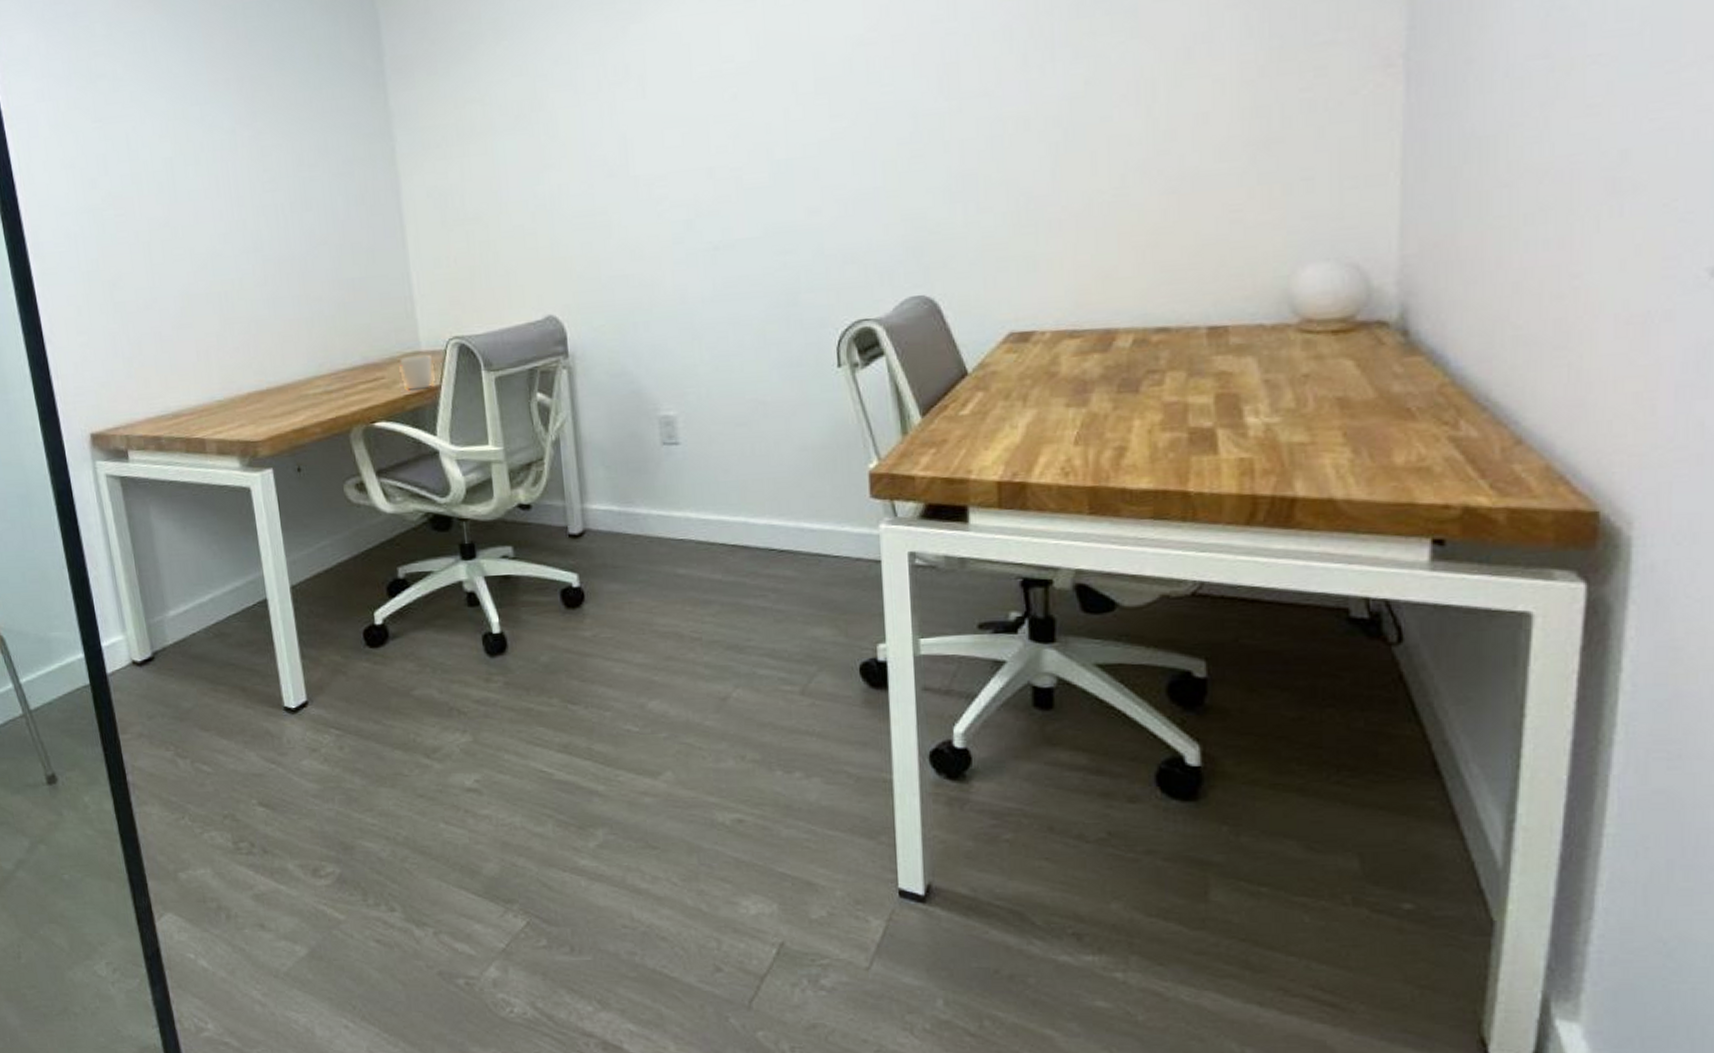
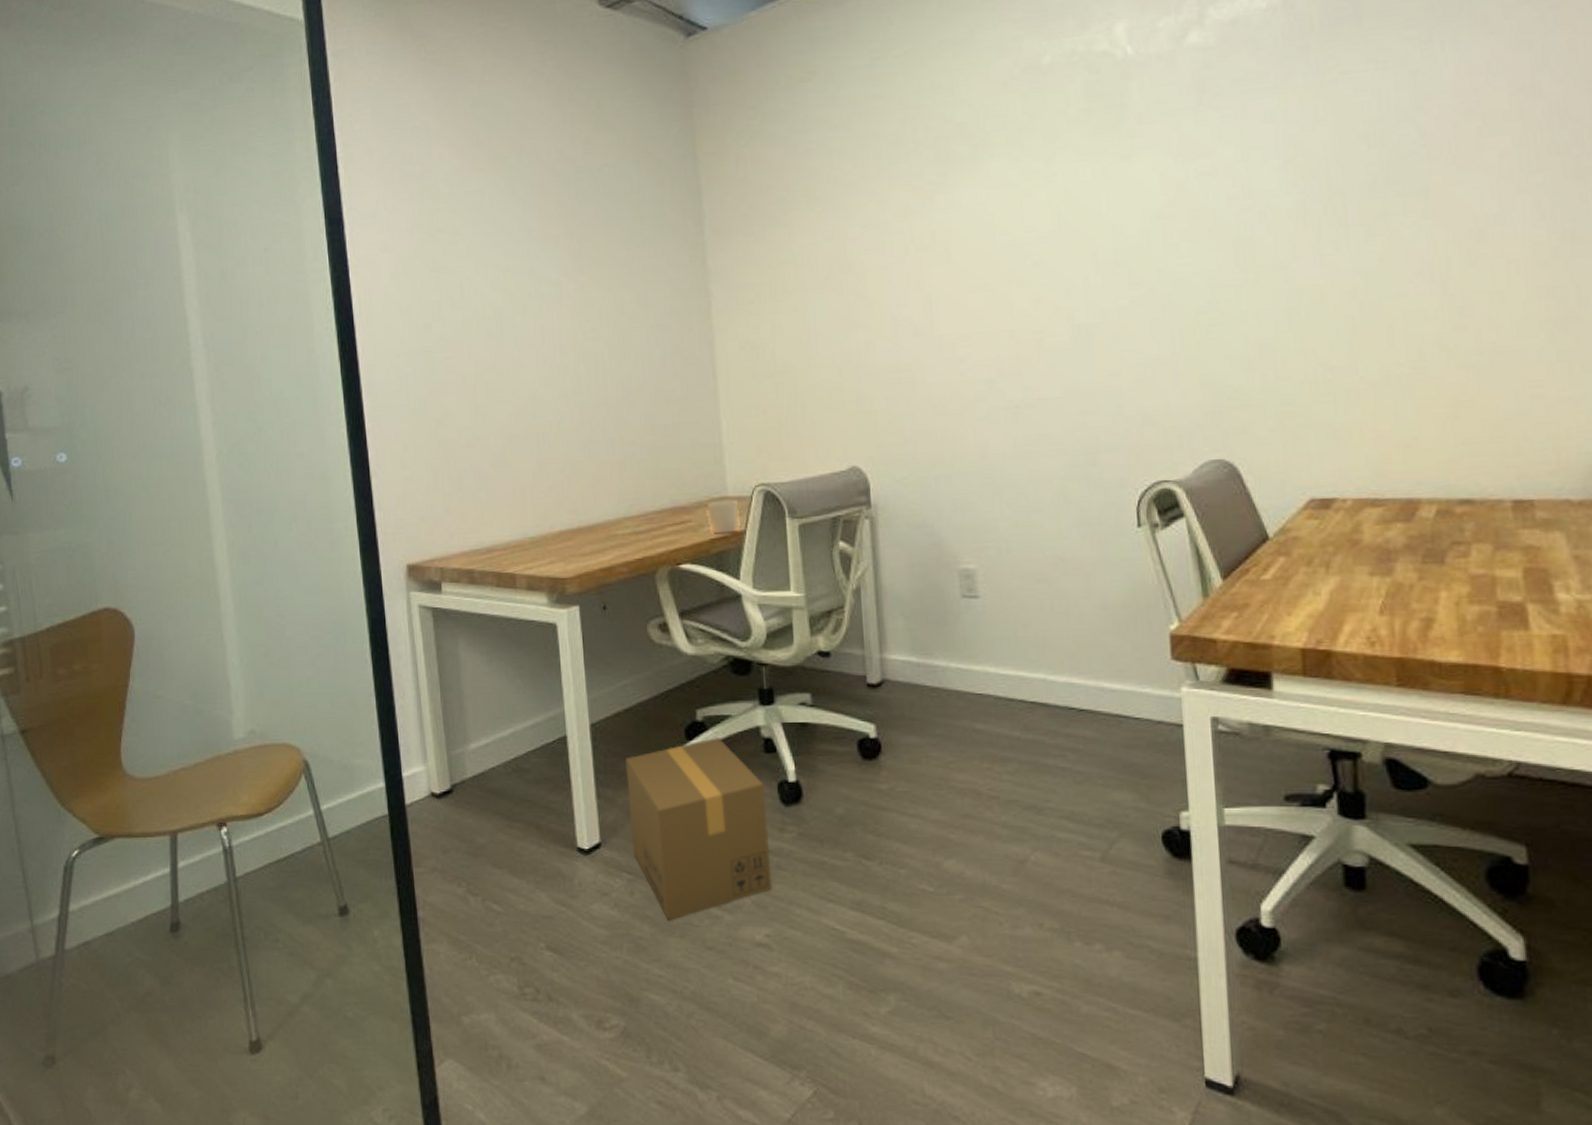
cardboard box: none [327,594,479,772] -> present [624,737,771,920]

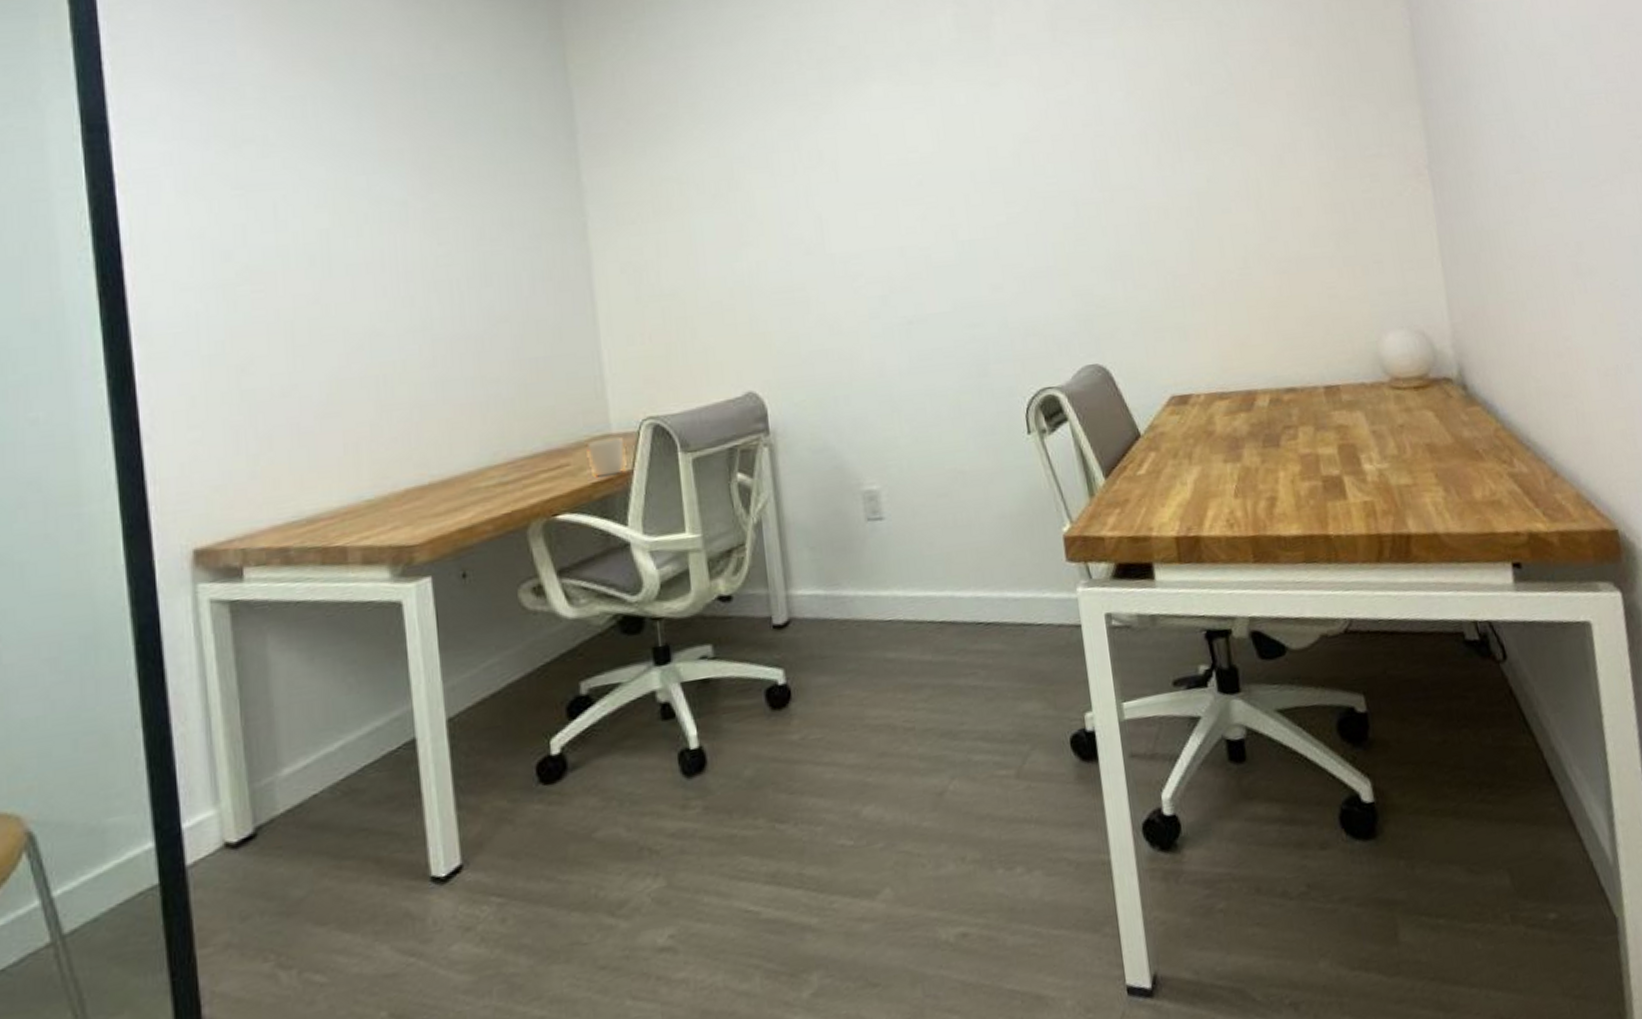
cardboard box: present [624,737,771,920] -> none [491,711,674,945]

